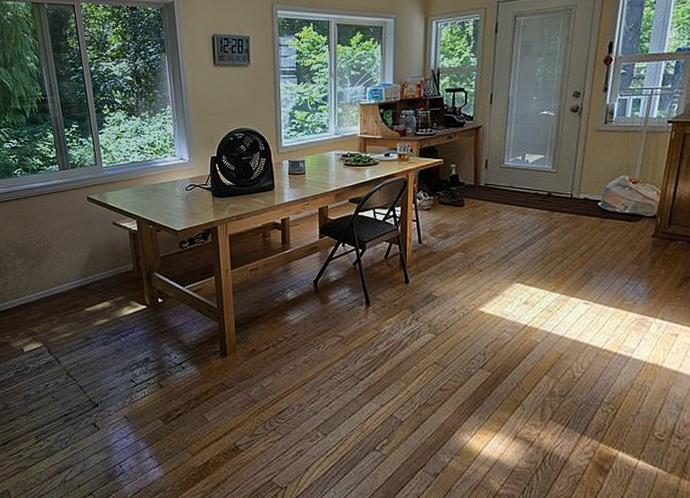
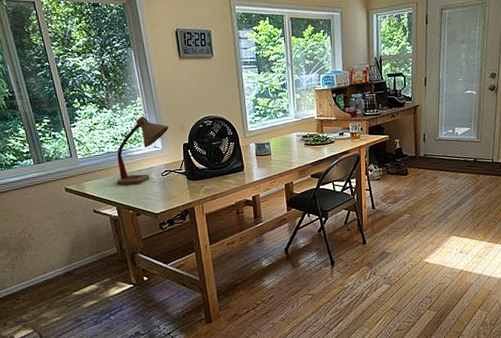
desk lamp: none [139,125,198,198] -> present [116,115,169,185]

